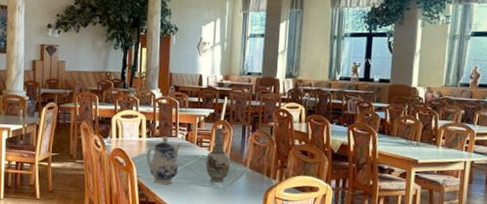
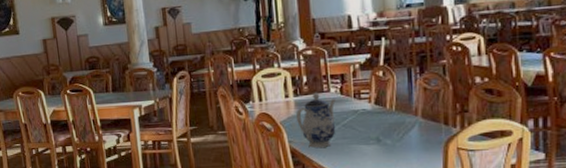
vase: present [205,127,231,183] -> none [367,74,398,139]

